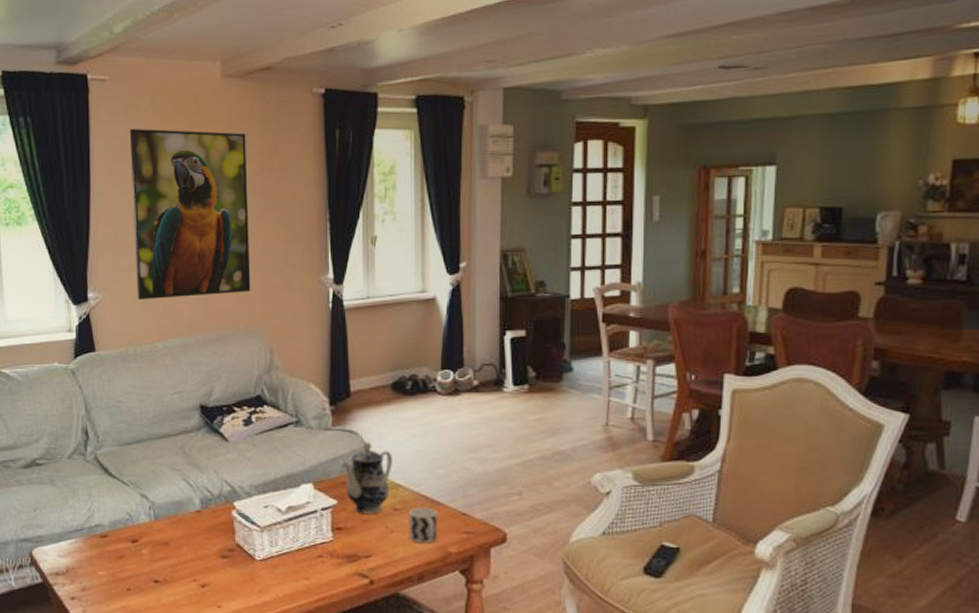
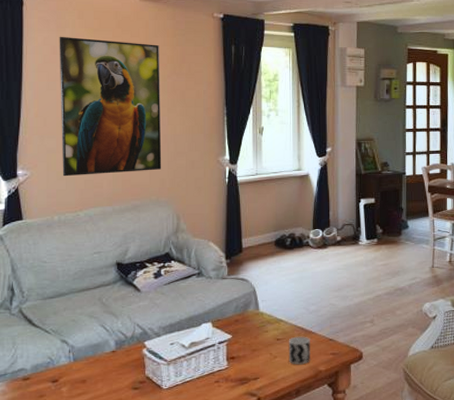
teapot: present [342,442,392,514] -> none [235,287,275,345]

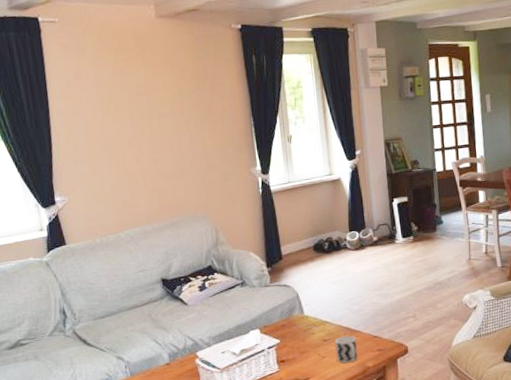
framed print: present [59,36,162,177] -> none [80,60,196,200]

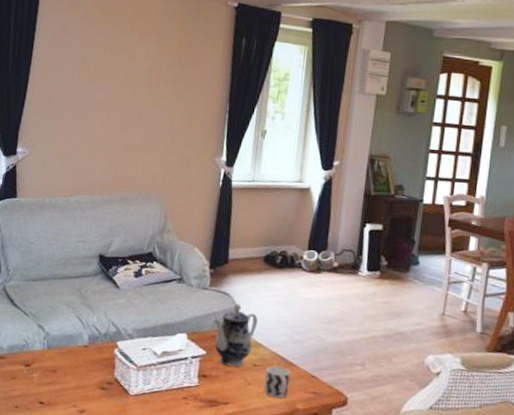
teapot: none [280,292,319,348] -> present [213,303,258,367]

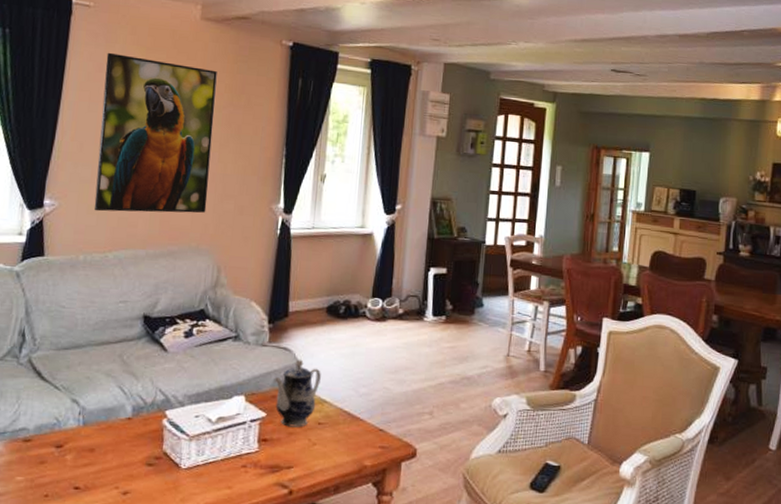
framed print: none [58,15,168,164] -> present [93,52,217,213]
cup: present [263,365,290,398] -> none [329,422,357,457]

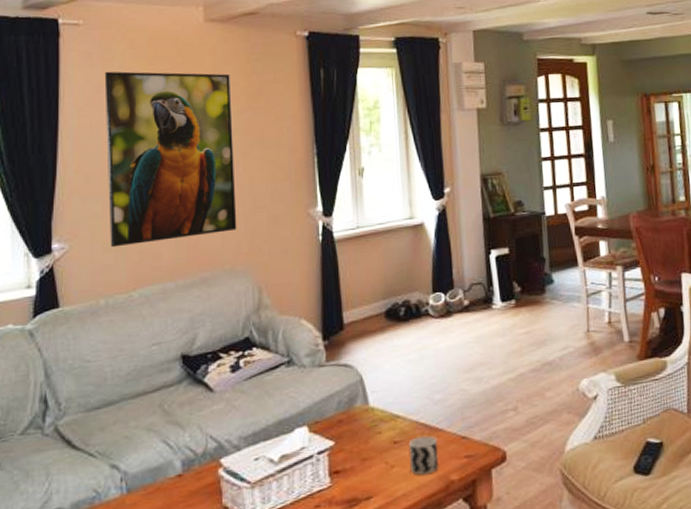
teapot: present [274,359,321,428] -> none [337,374,390,453]
cup: none [329,422,357,457] -> present [408,435,440,476]

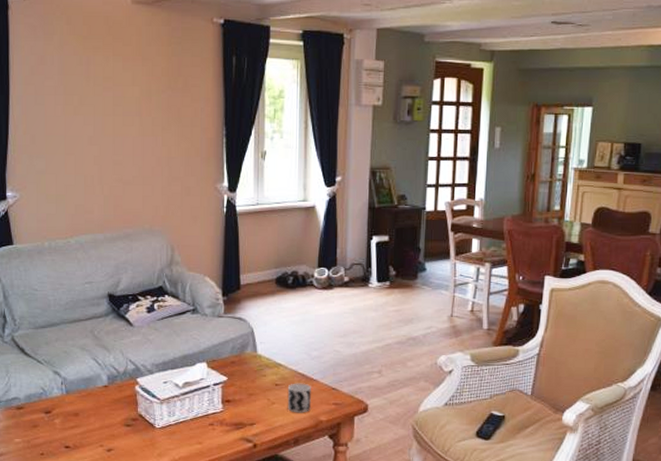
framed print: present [104,71,237,248] -> none [46,44,155,200]

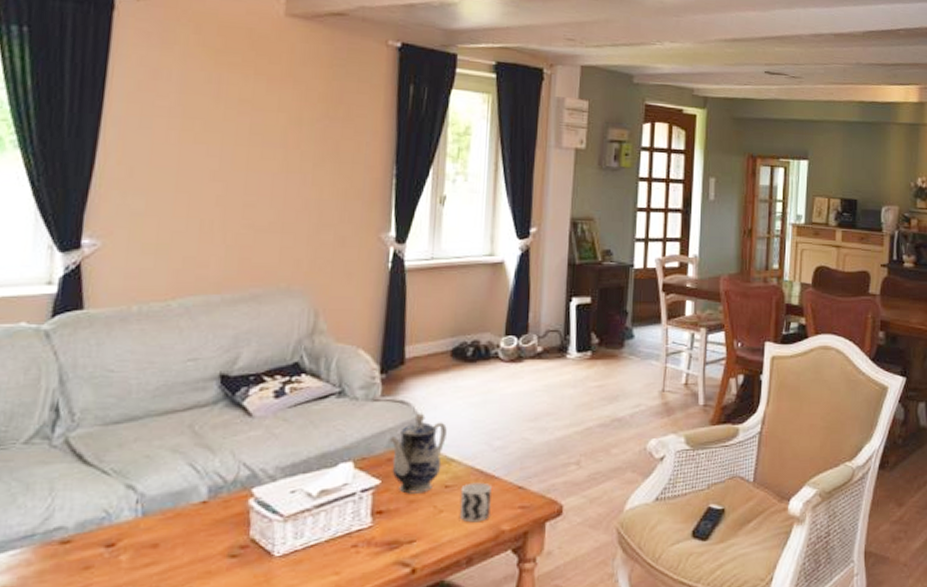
teapot: none [232,328,275,389] -> present [389,413,447,494]

